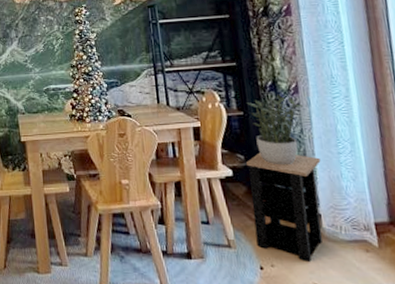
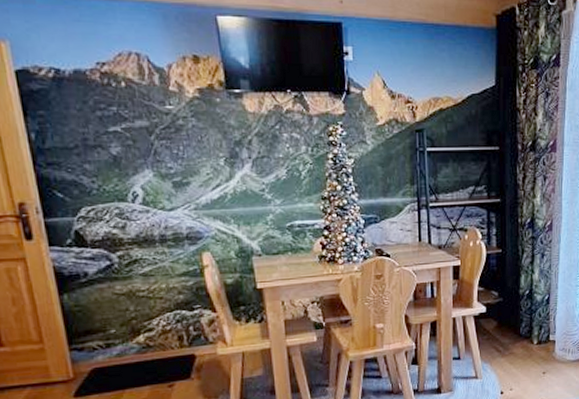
potted plant: present [246,94,304,166] -> none [505,231,555,300]
side table: present [247,152,323,263] -> none [500,288,562,383]

